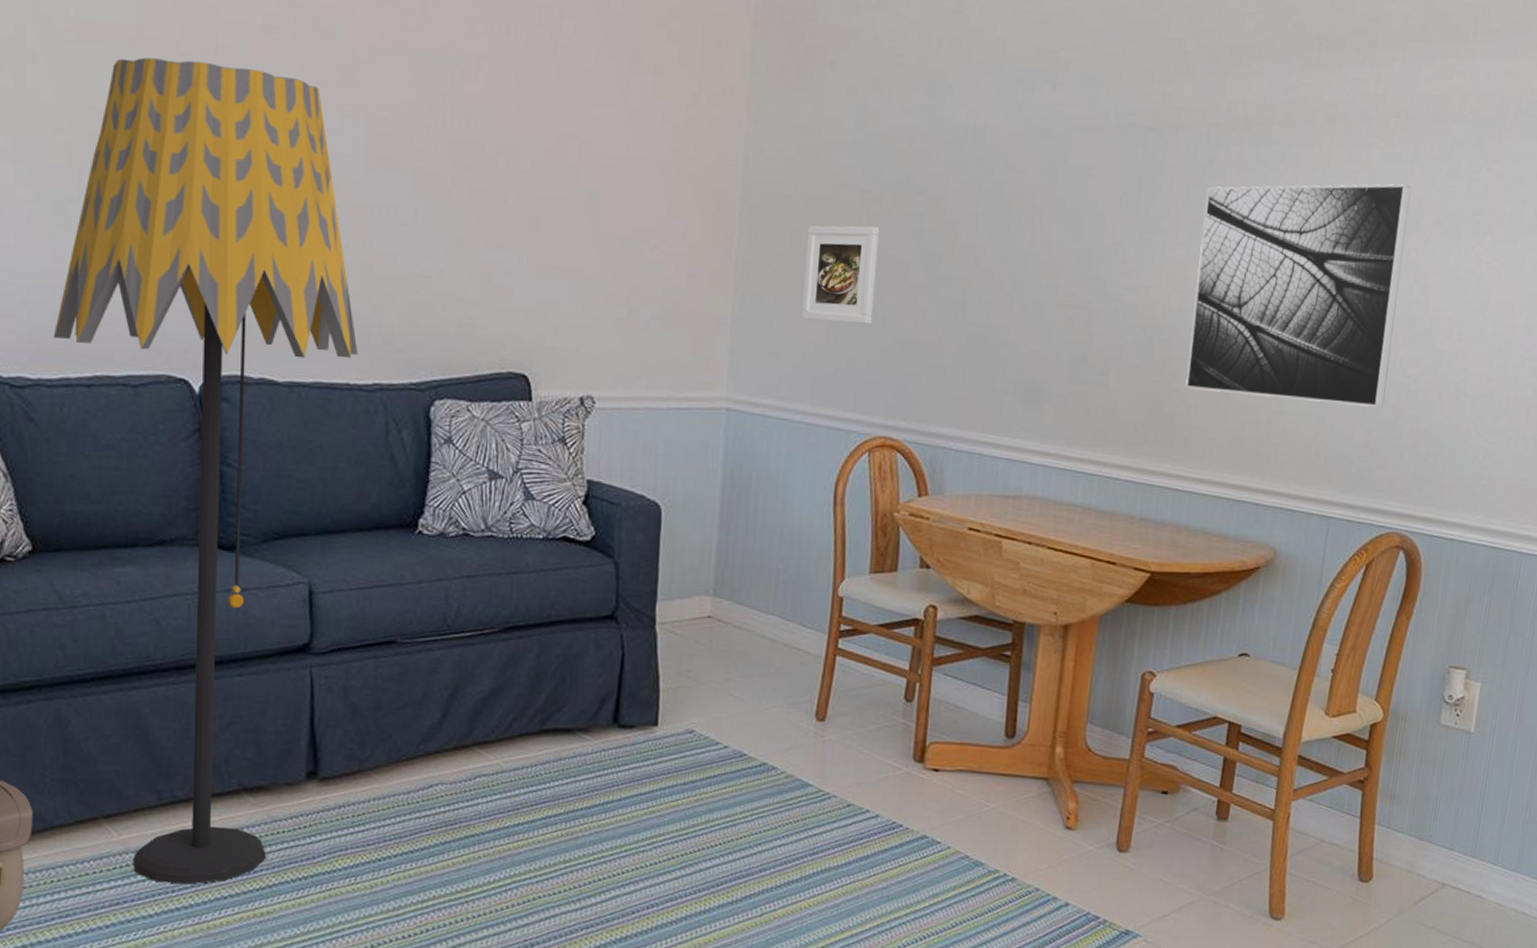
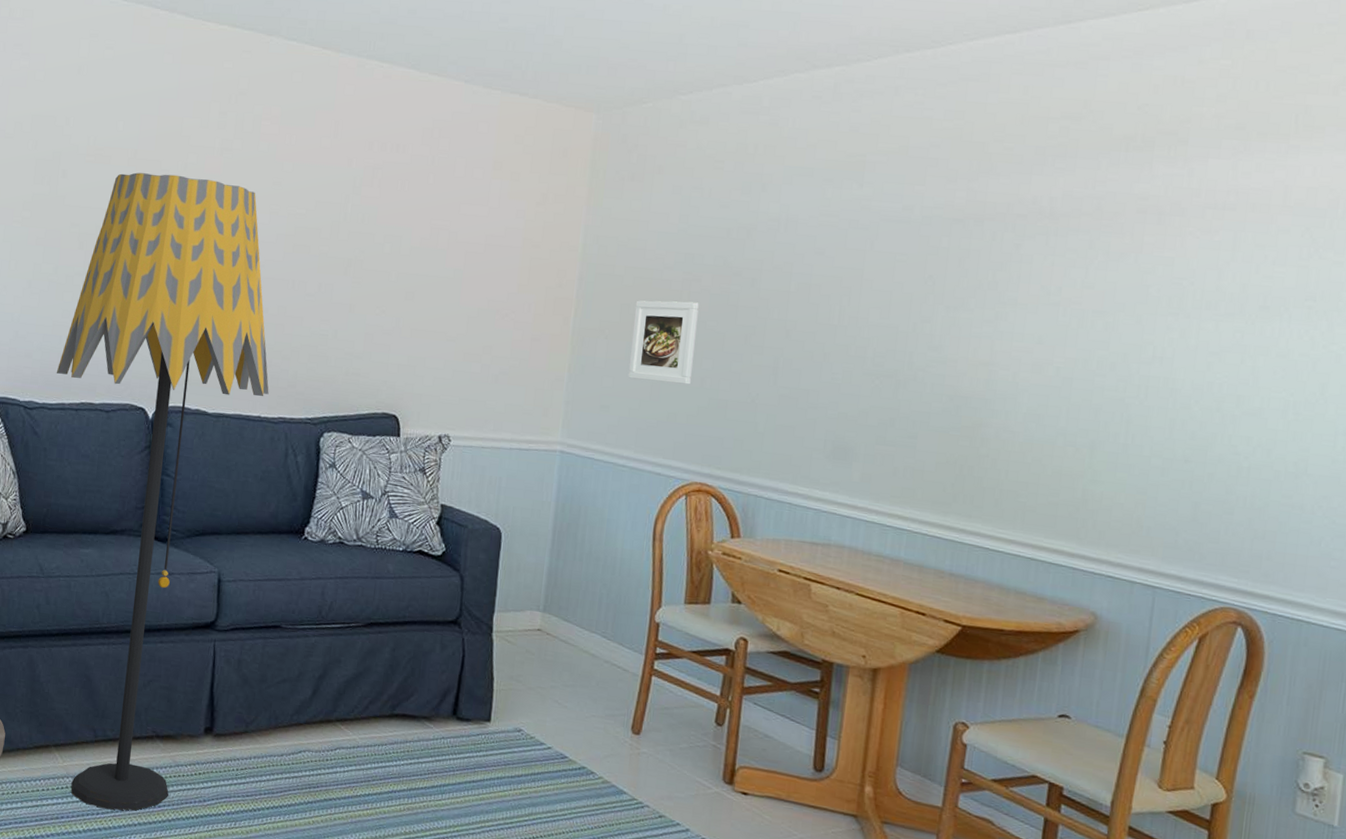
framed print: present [1185,183,1412,408] -> none [995,270,1233,483]

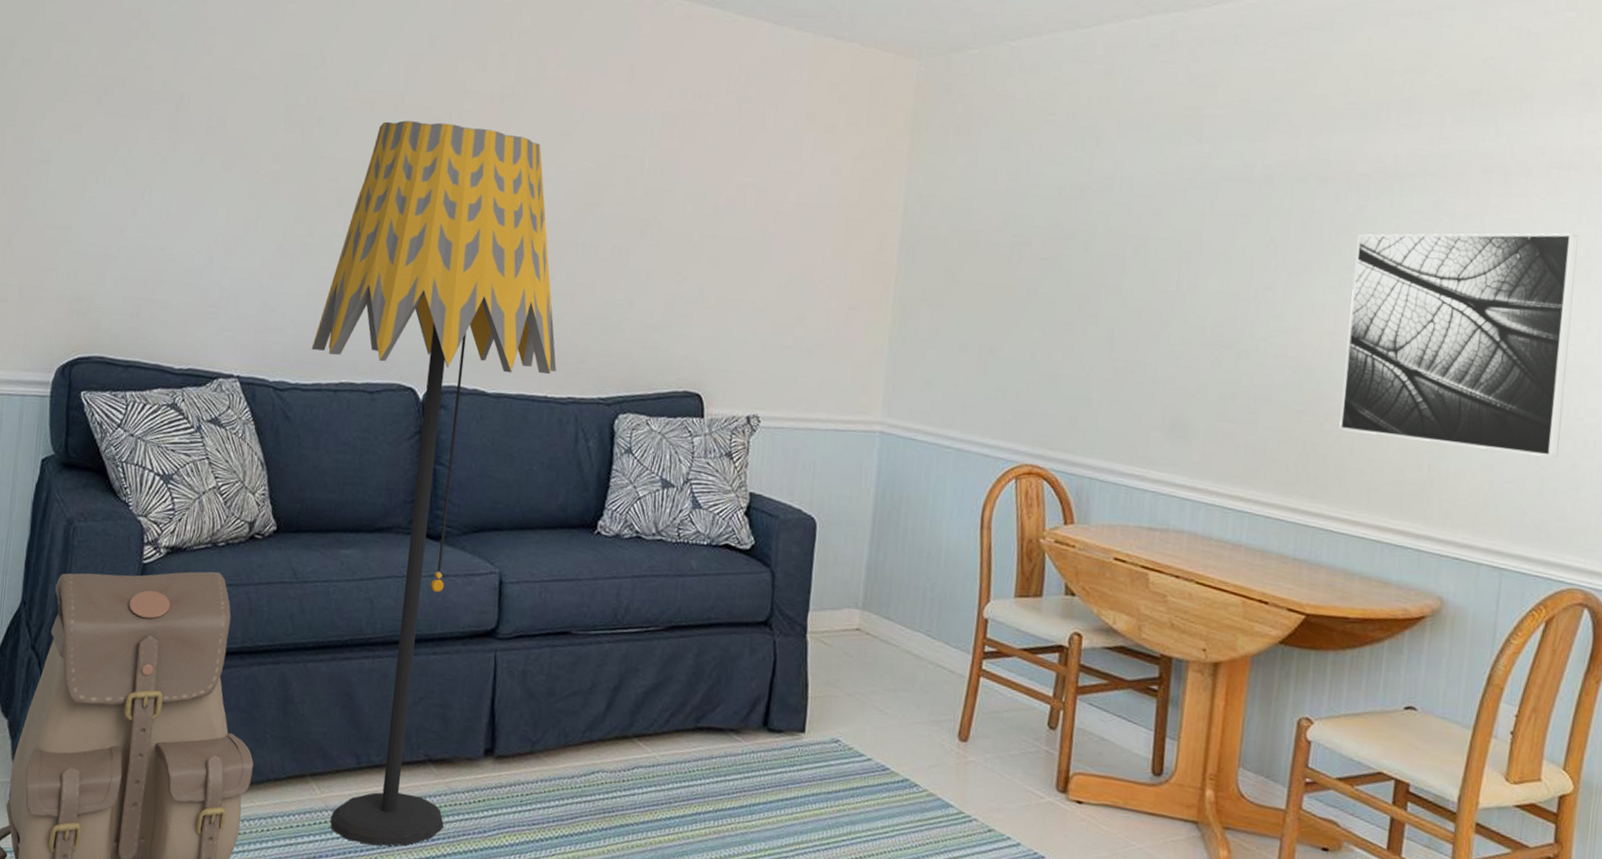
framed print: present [628,300,699,385] -> none [953,265,1029,358]
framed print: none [995,270,1233,483] -> present [1339,233,1579,458]

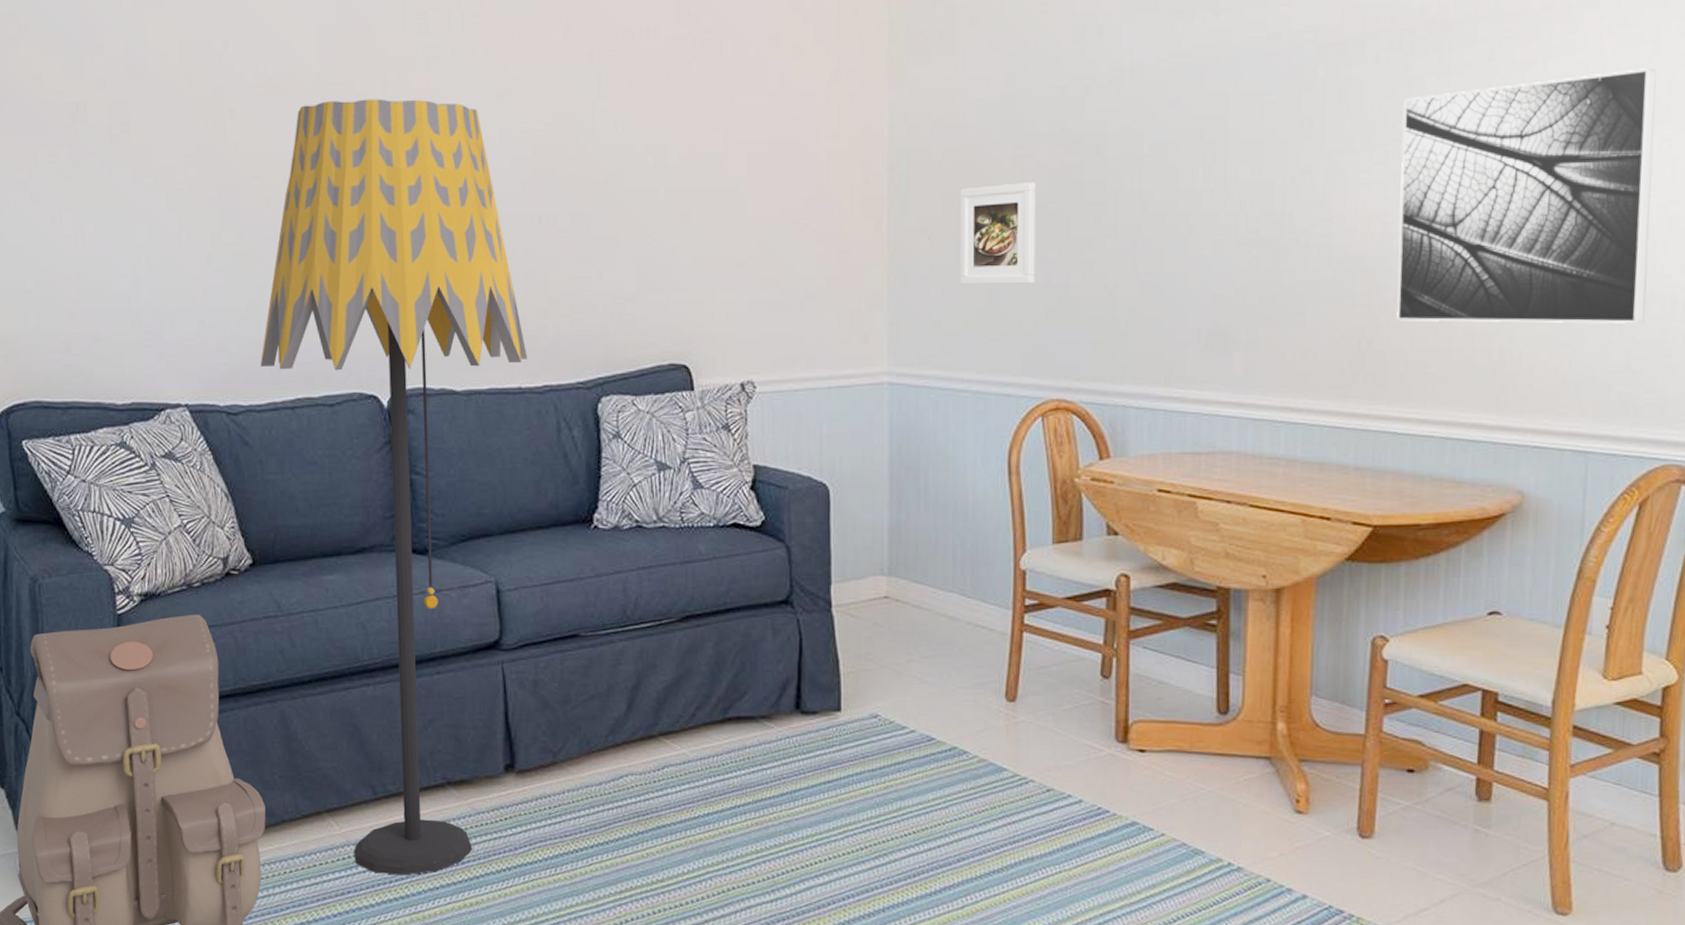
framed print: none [953,265,1029,358] -> present [959,182,1036,285]

